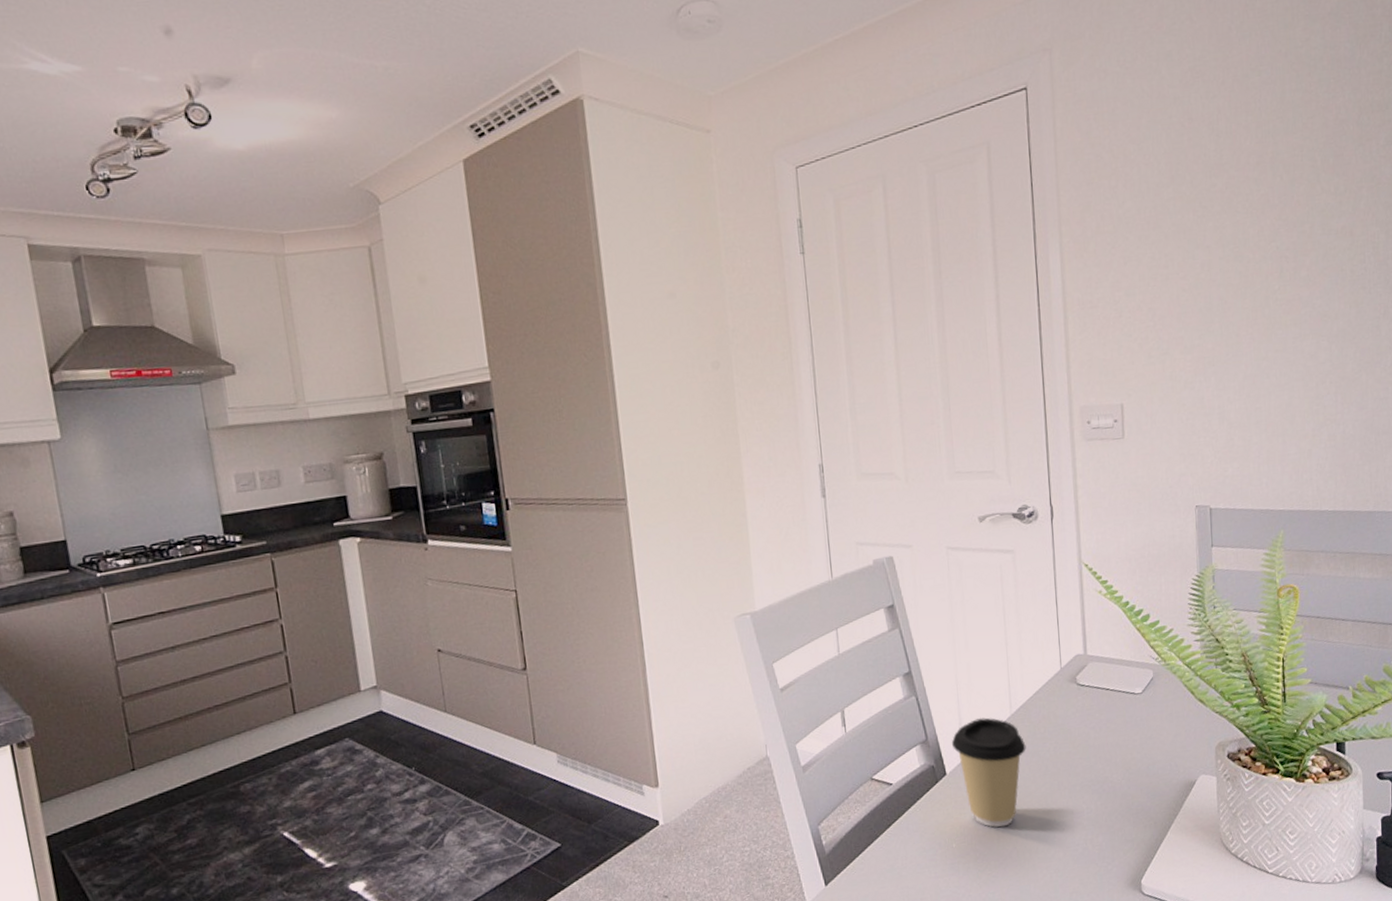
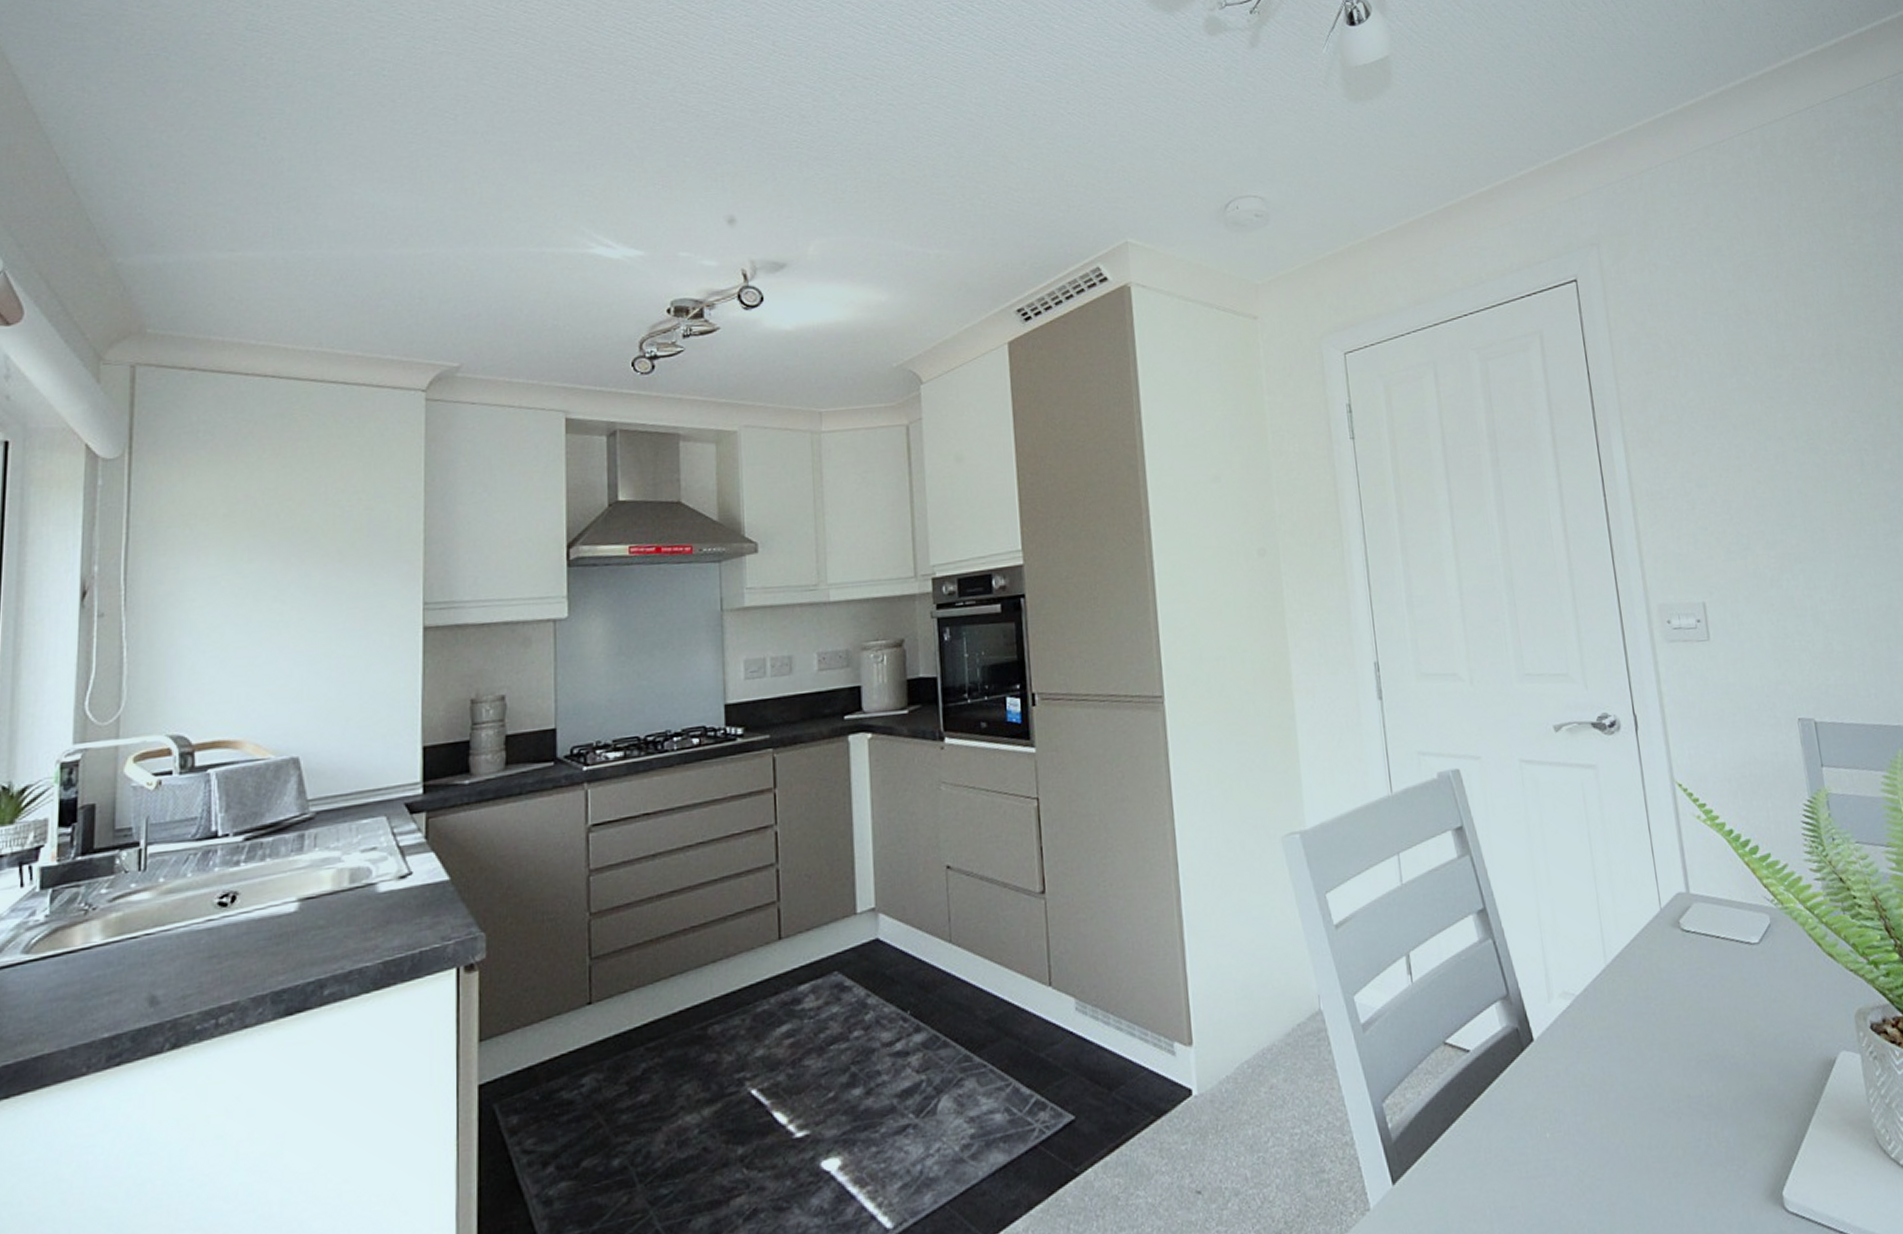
coffee cup: present [951,717,1026,828] -> none [1537,968,1627,1113]

